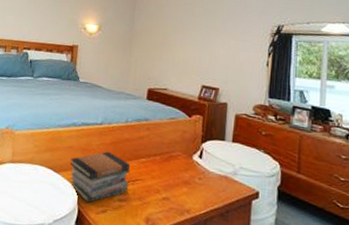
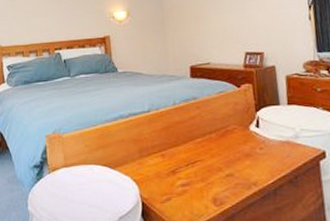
book stack: present [69,151,130,204] -> none [124,138,190,194]

